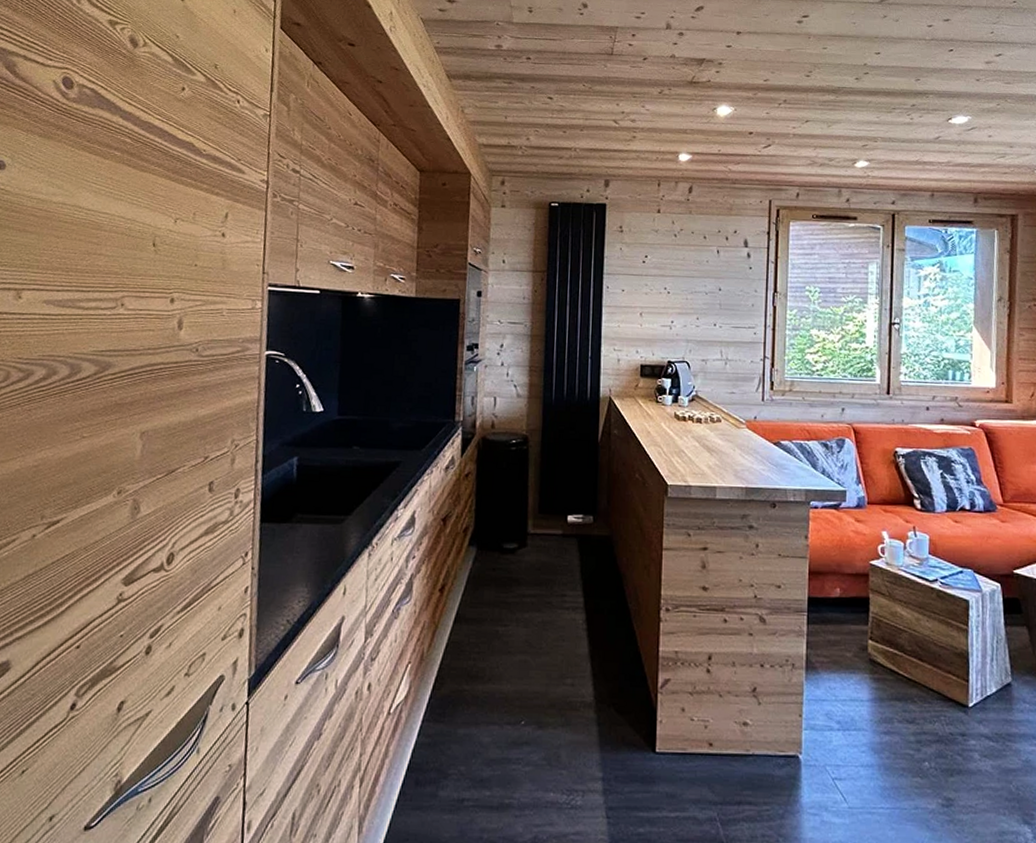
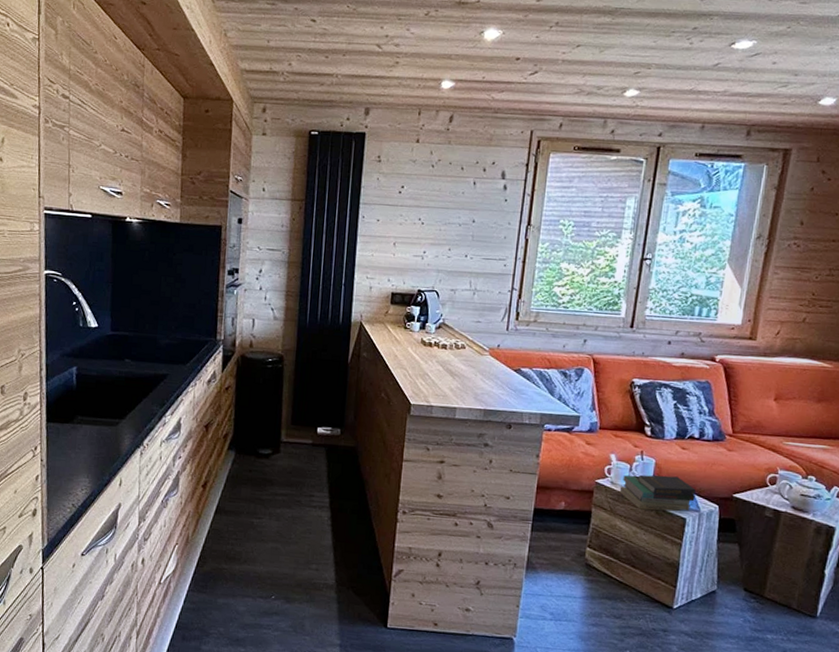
books: none [896,552,975,593] -> present [619,474,696,512]

